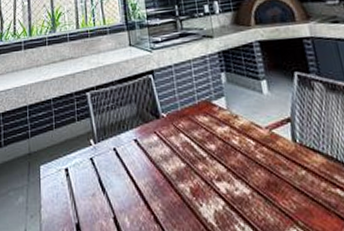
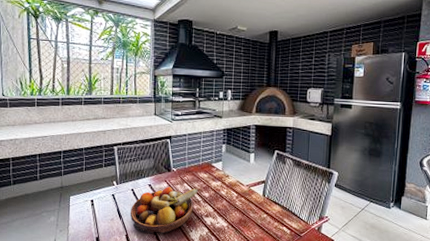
fruit bowl: none [115,139,200,214] -> present [130,186,198,234]

